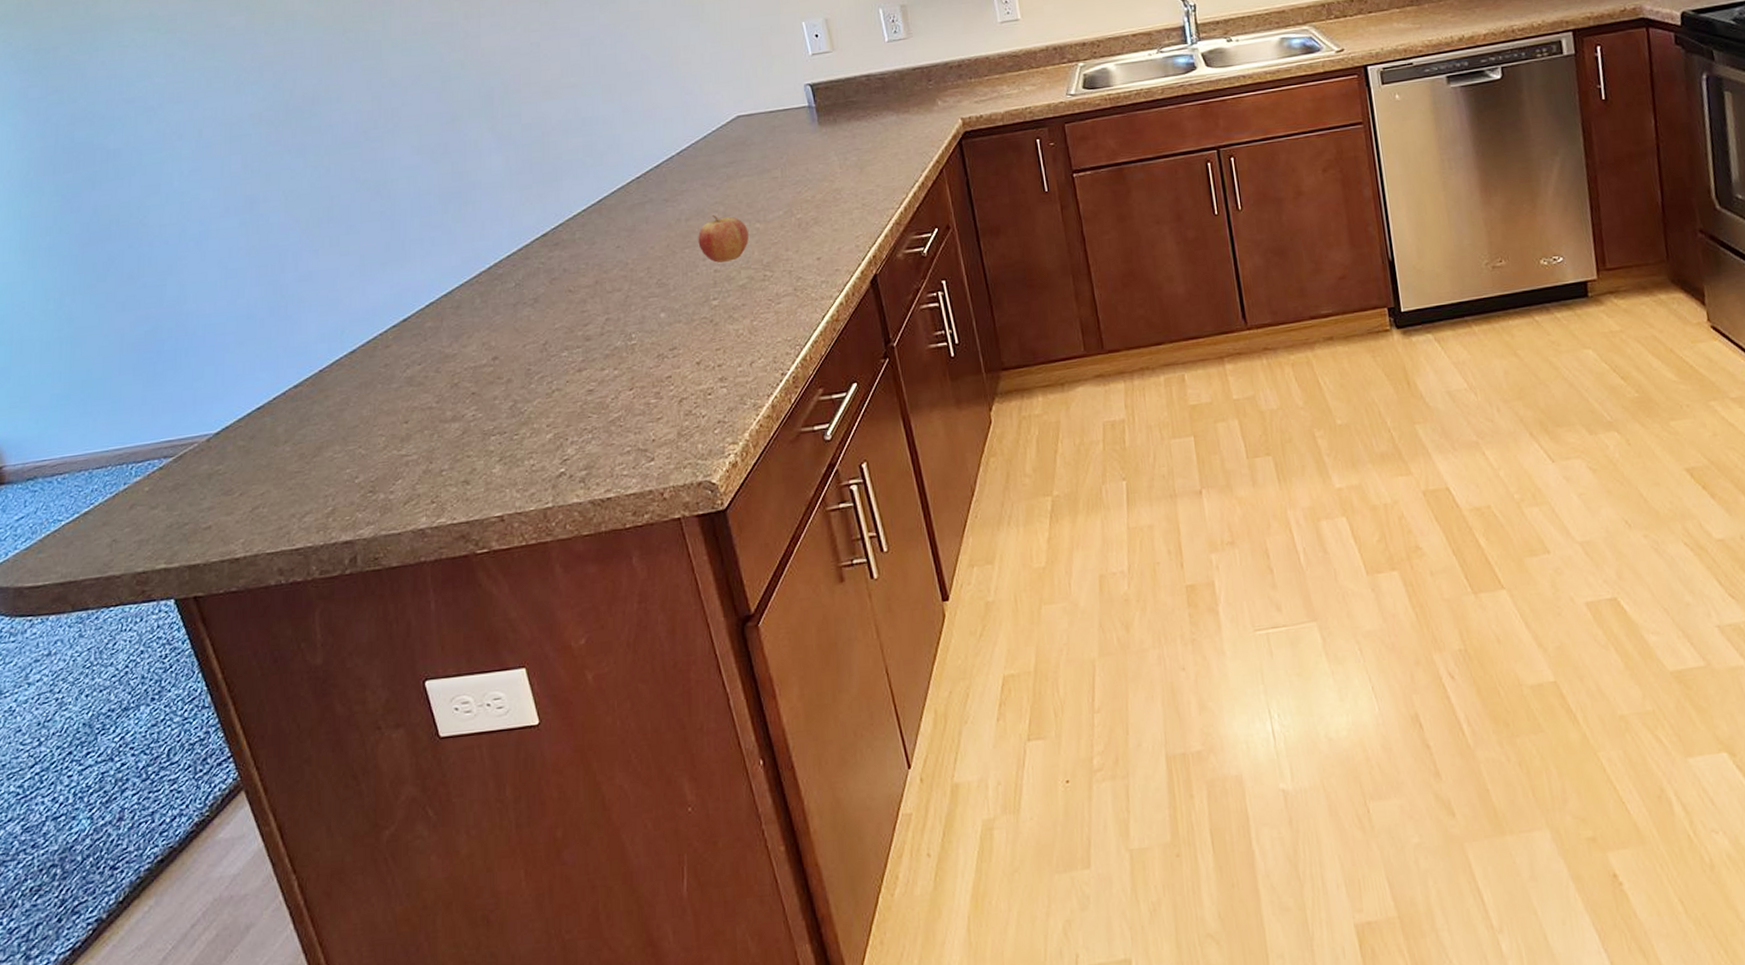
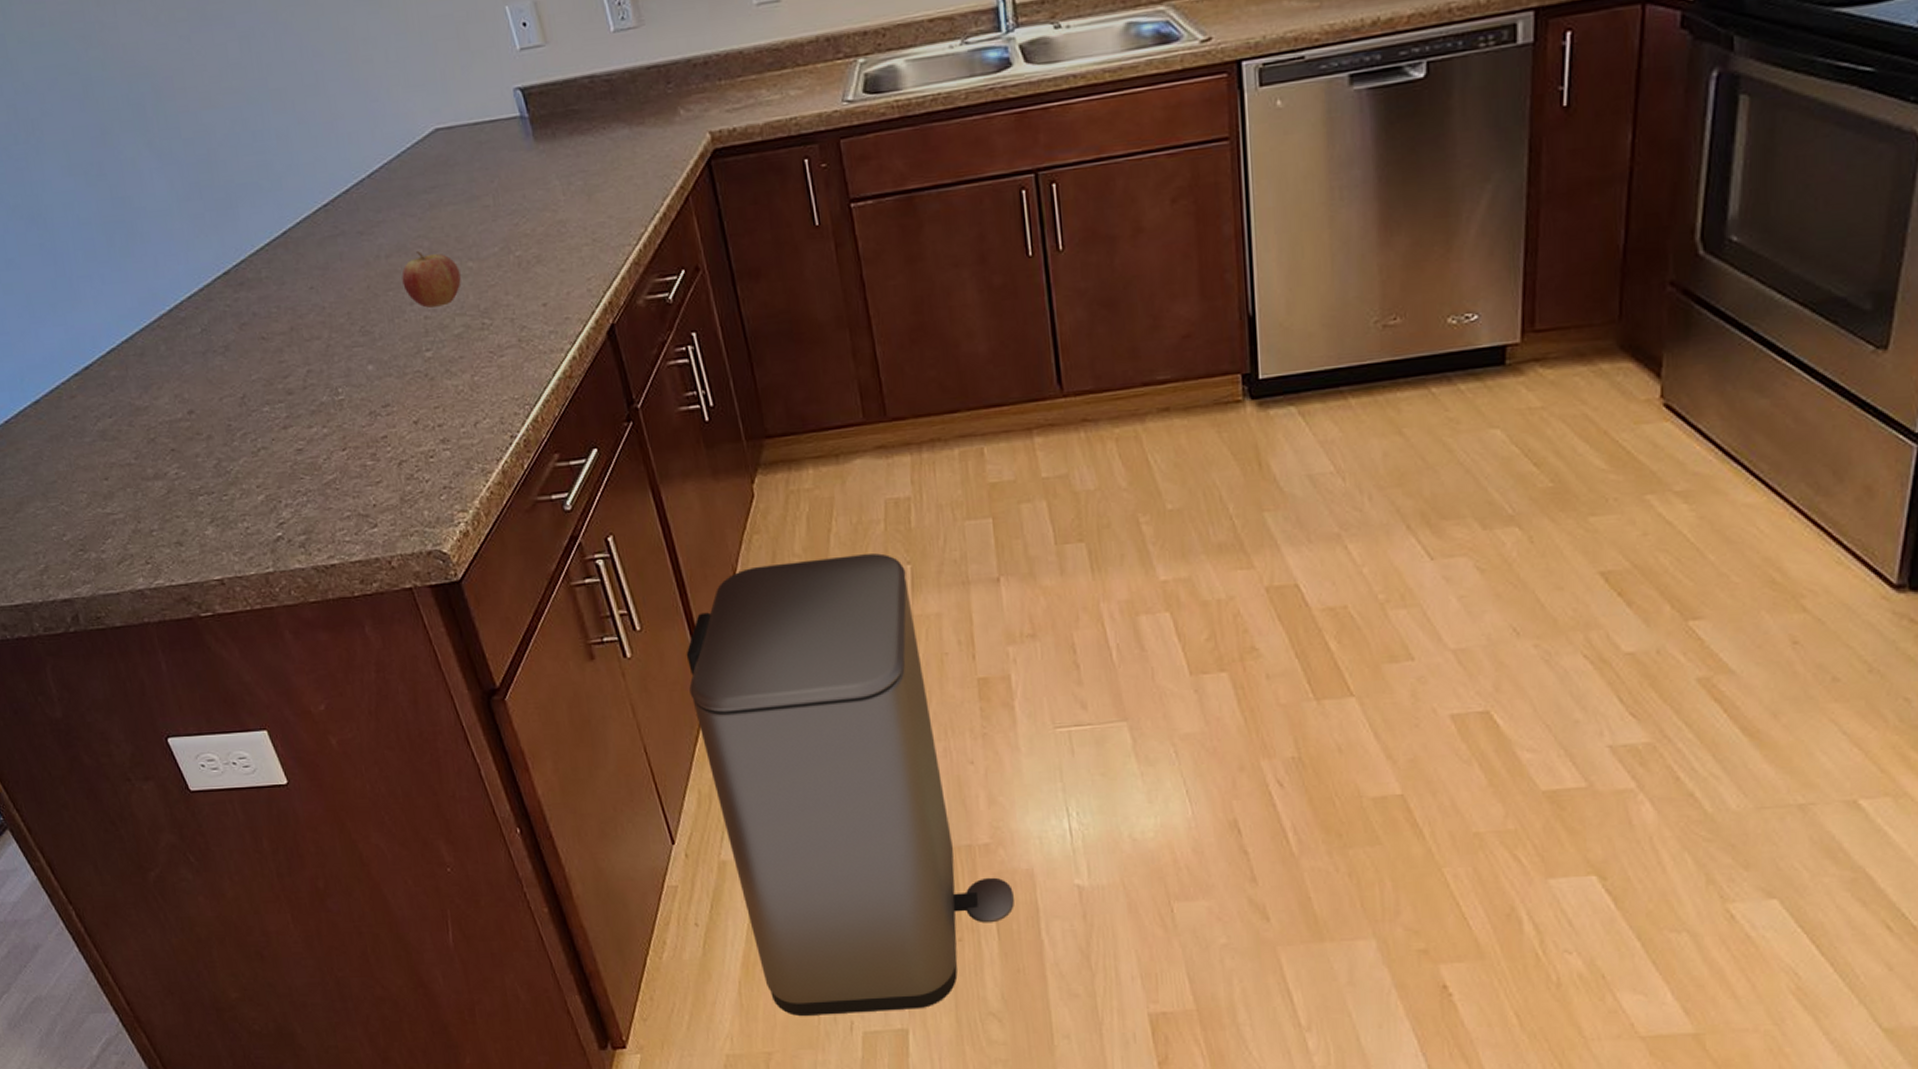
pedal bin: none [927,471,1226,952] -> present [686,553,1014,1016]

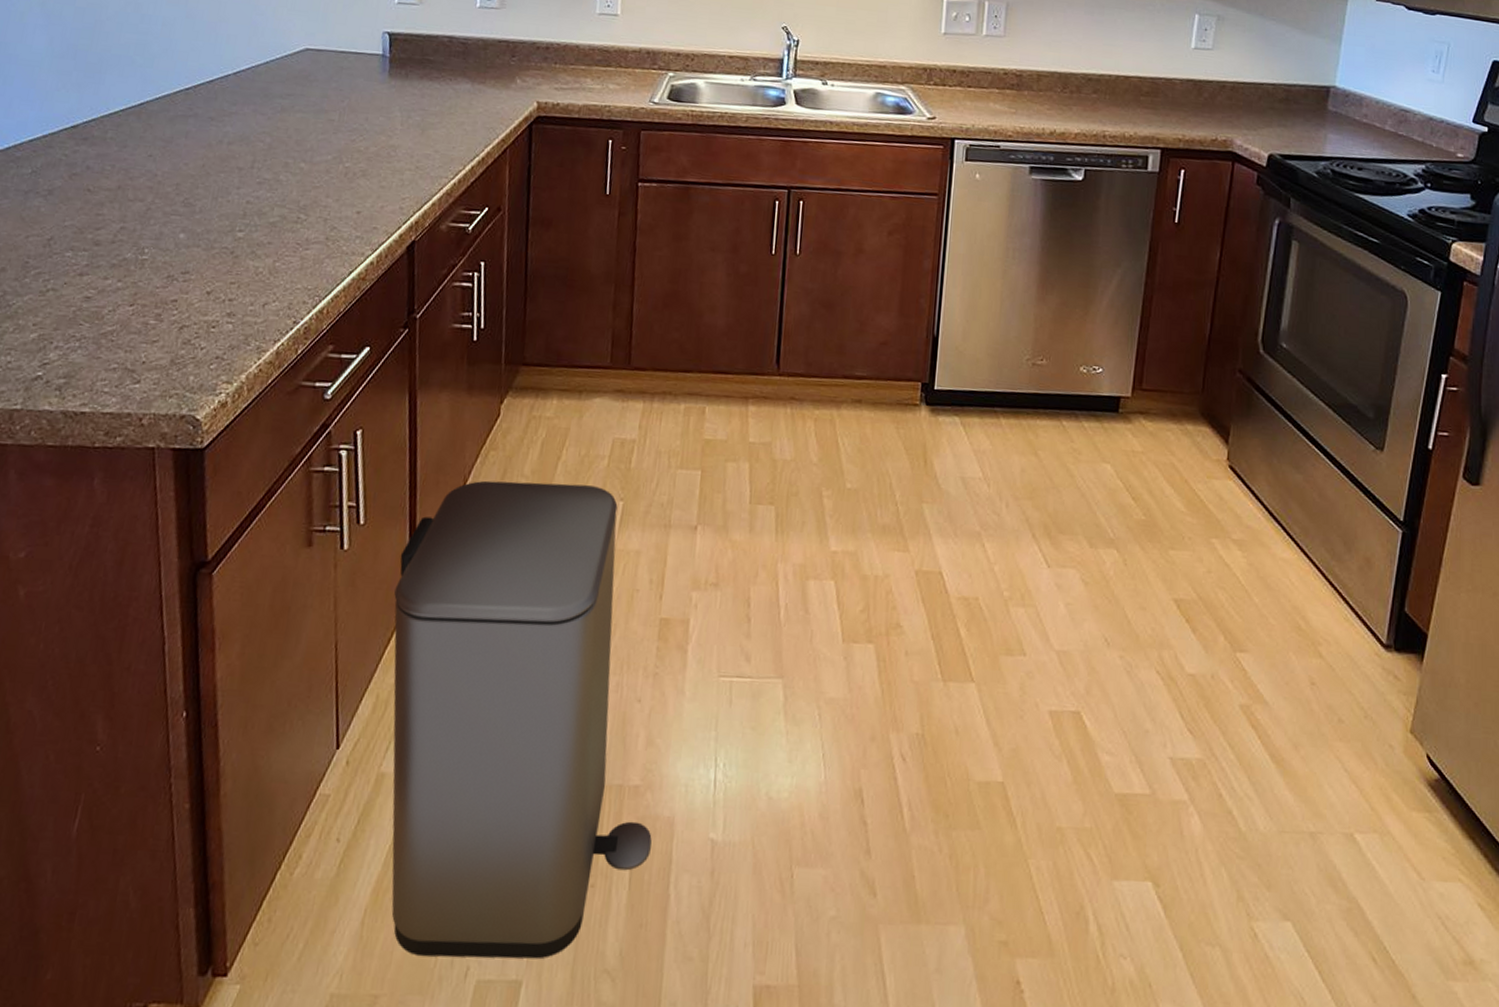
fruit: present [401,251,461,308] -> none [235,145,292,196]

